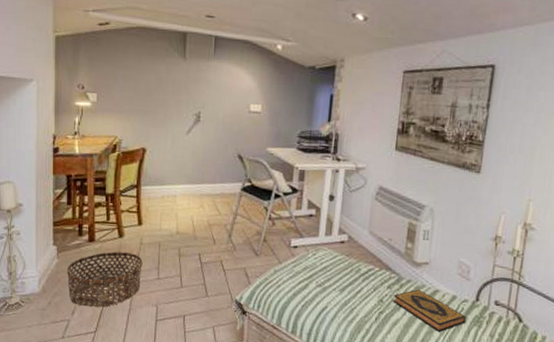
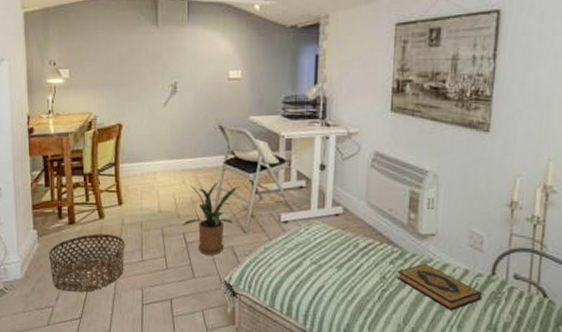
house plant: none [198,206,254,276] -> present [182,180,240,255]

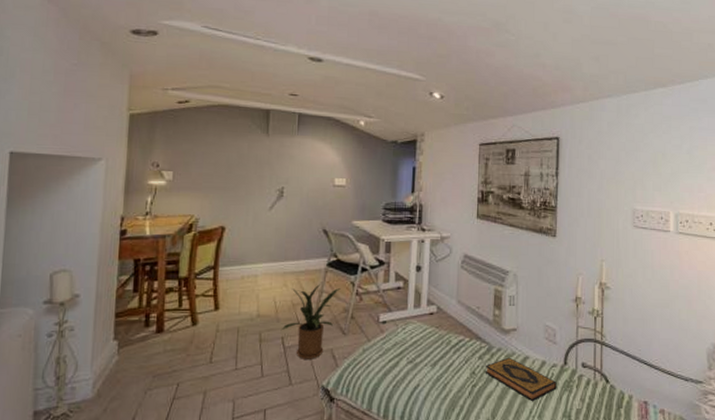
basket: present [48,233,125,293] -> none [128,342,219,410]

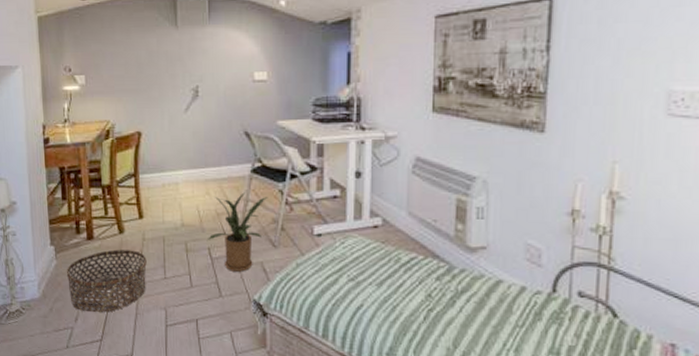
basket: none [128,342,219,410] -> present [66,249,147,313]
hardback book: present [485,357,557,401] -> none [444,280,542,332]

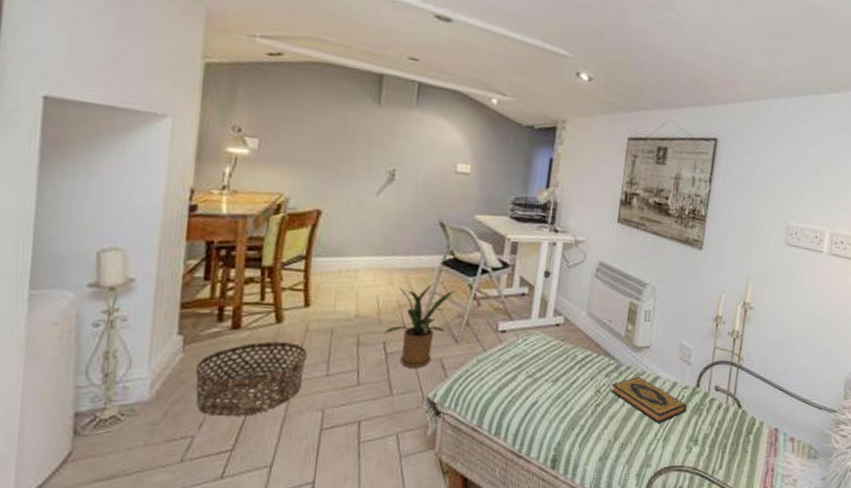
hardback book: none [444,280,542,332] -> present [611,376,687,423]

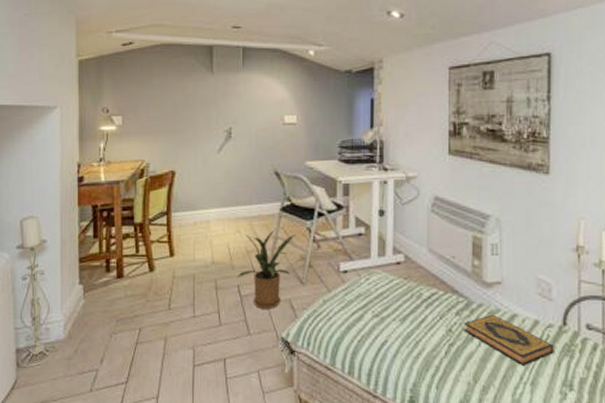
basket: present [195,341,307,418] -> none [94,288,176,354]

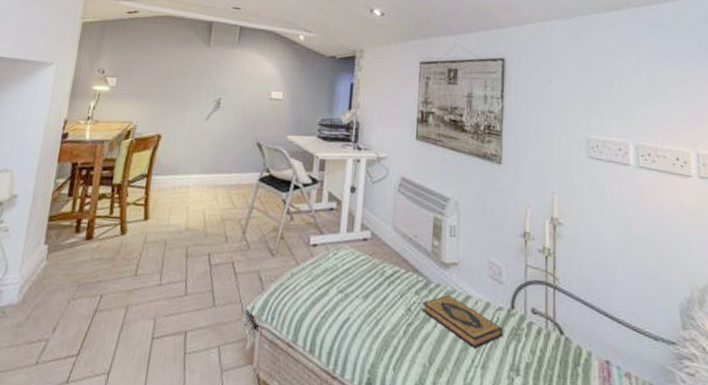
house plant: present [236,229,297,309] -> none [208,198,272,280]

